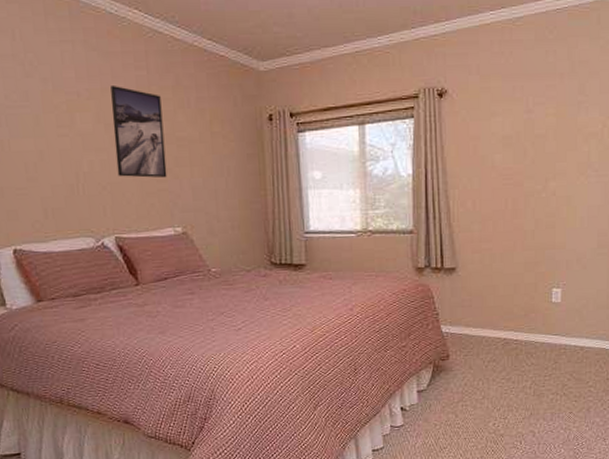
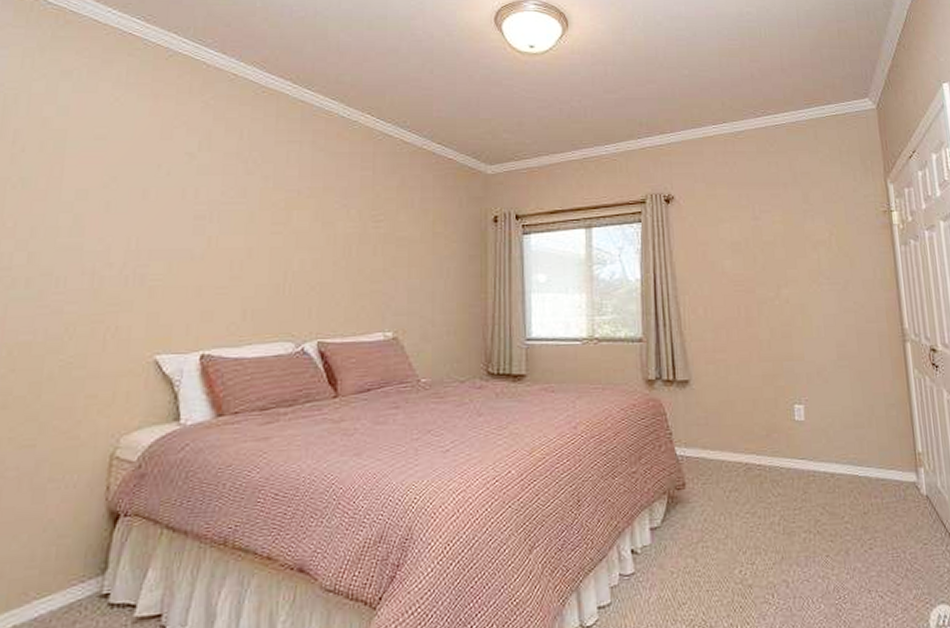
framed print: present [111,84,167,178] -> none [329,183,384,279]

